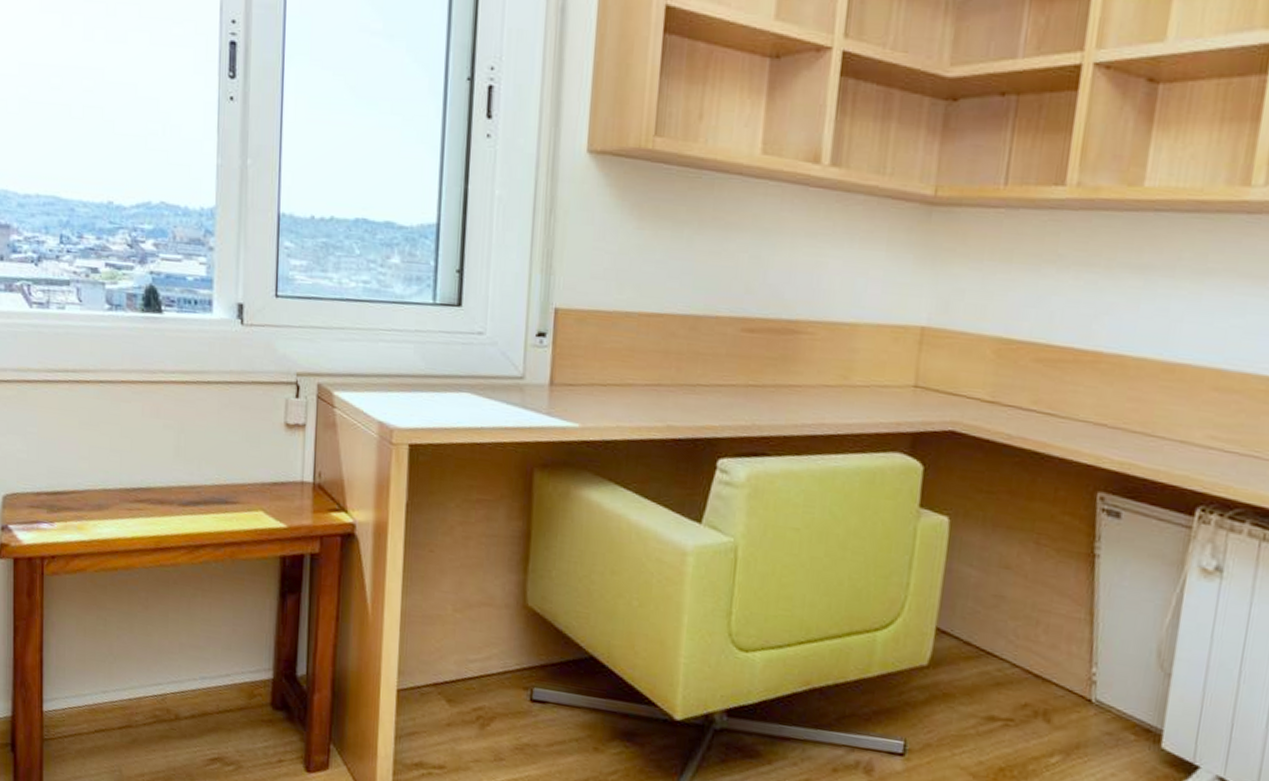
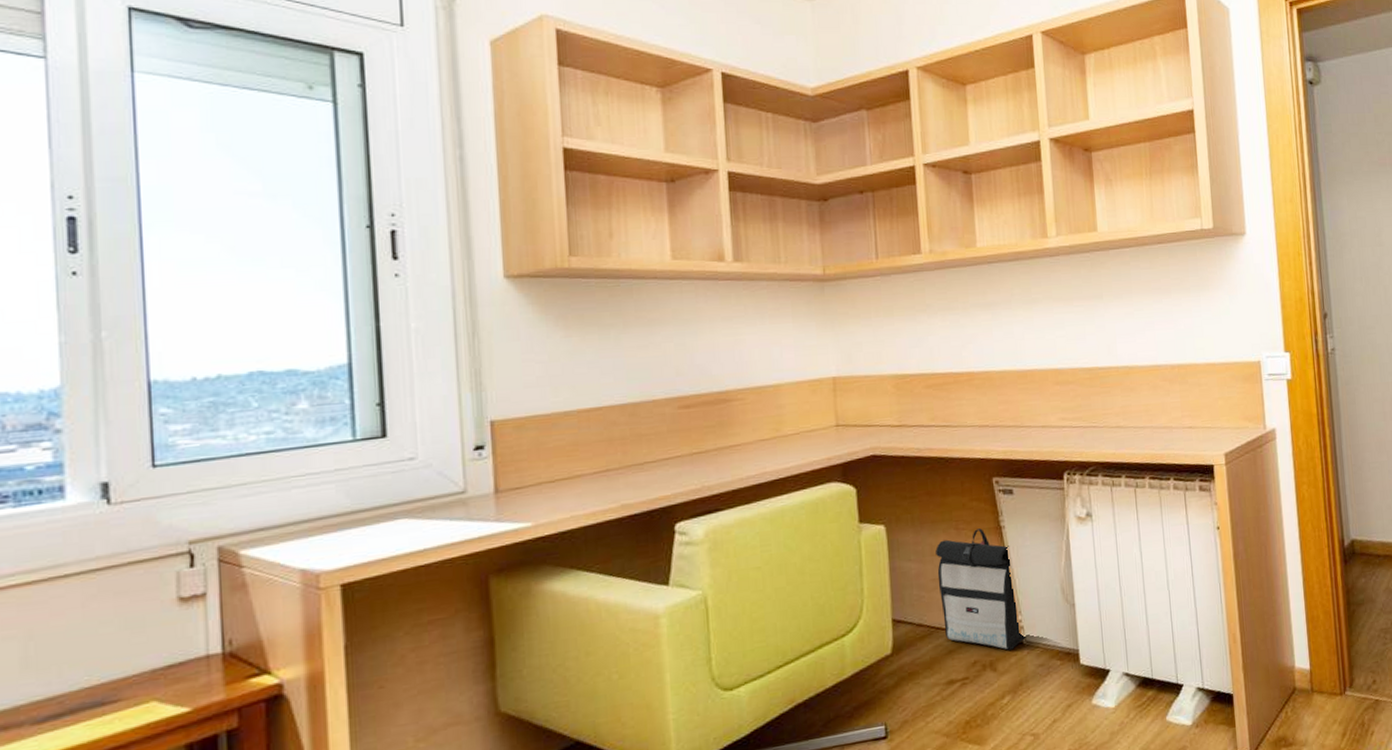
backpack: none [995,549,1101,705] -> present [935,528,1027,650]

